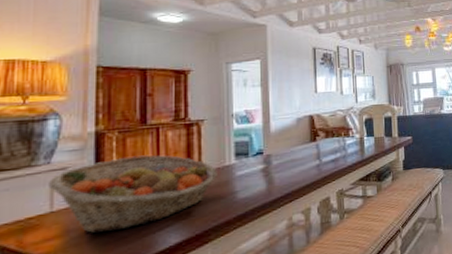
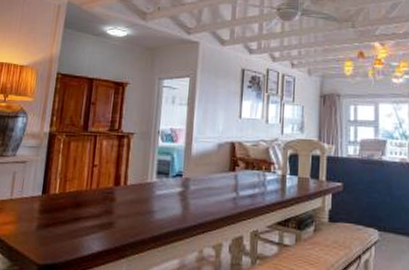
fruit basket: present [49,155,217,233] -> none [12,159,140,227]

